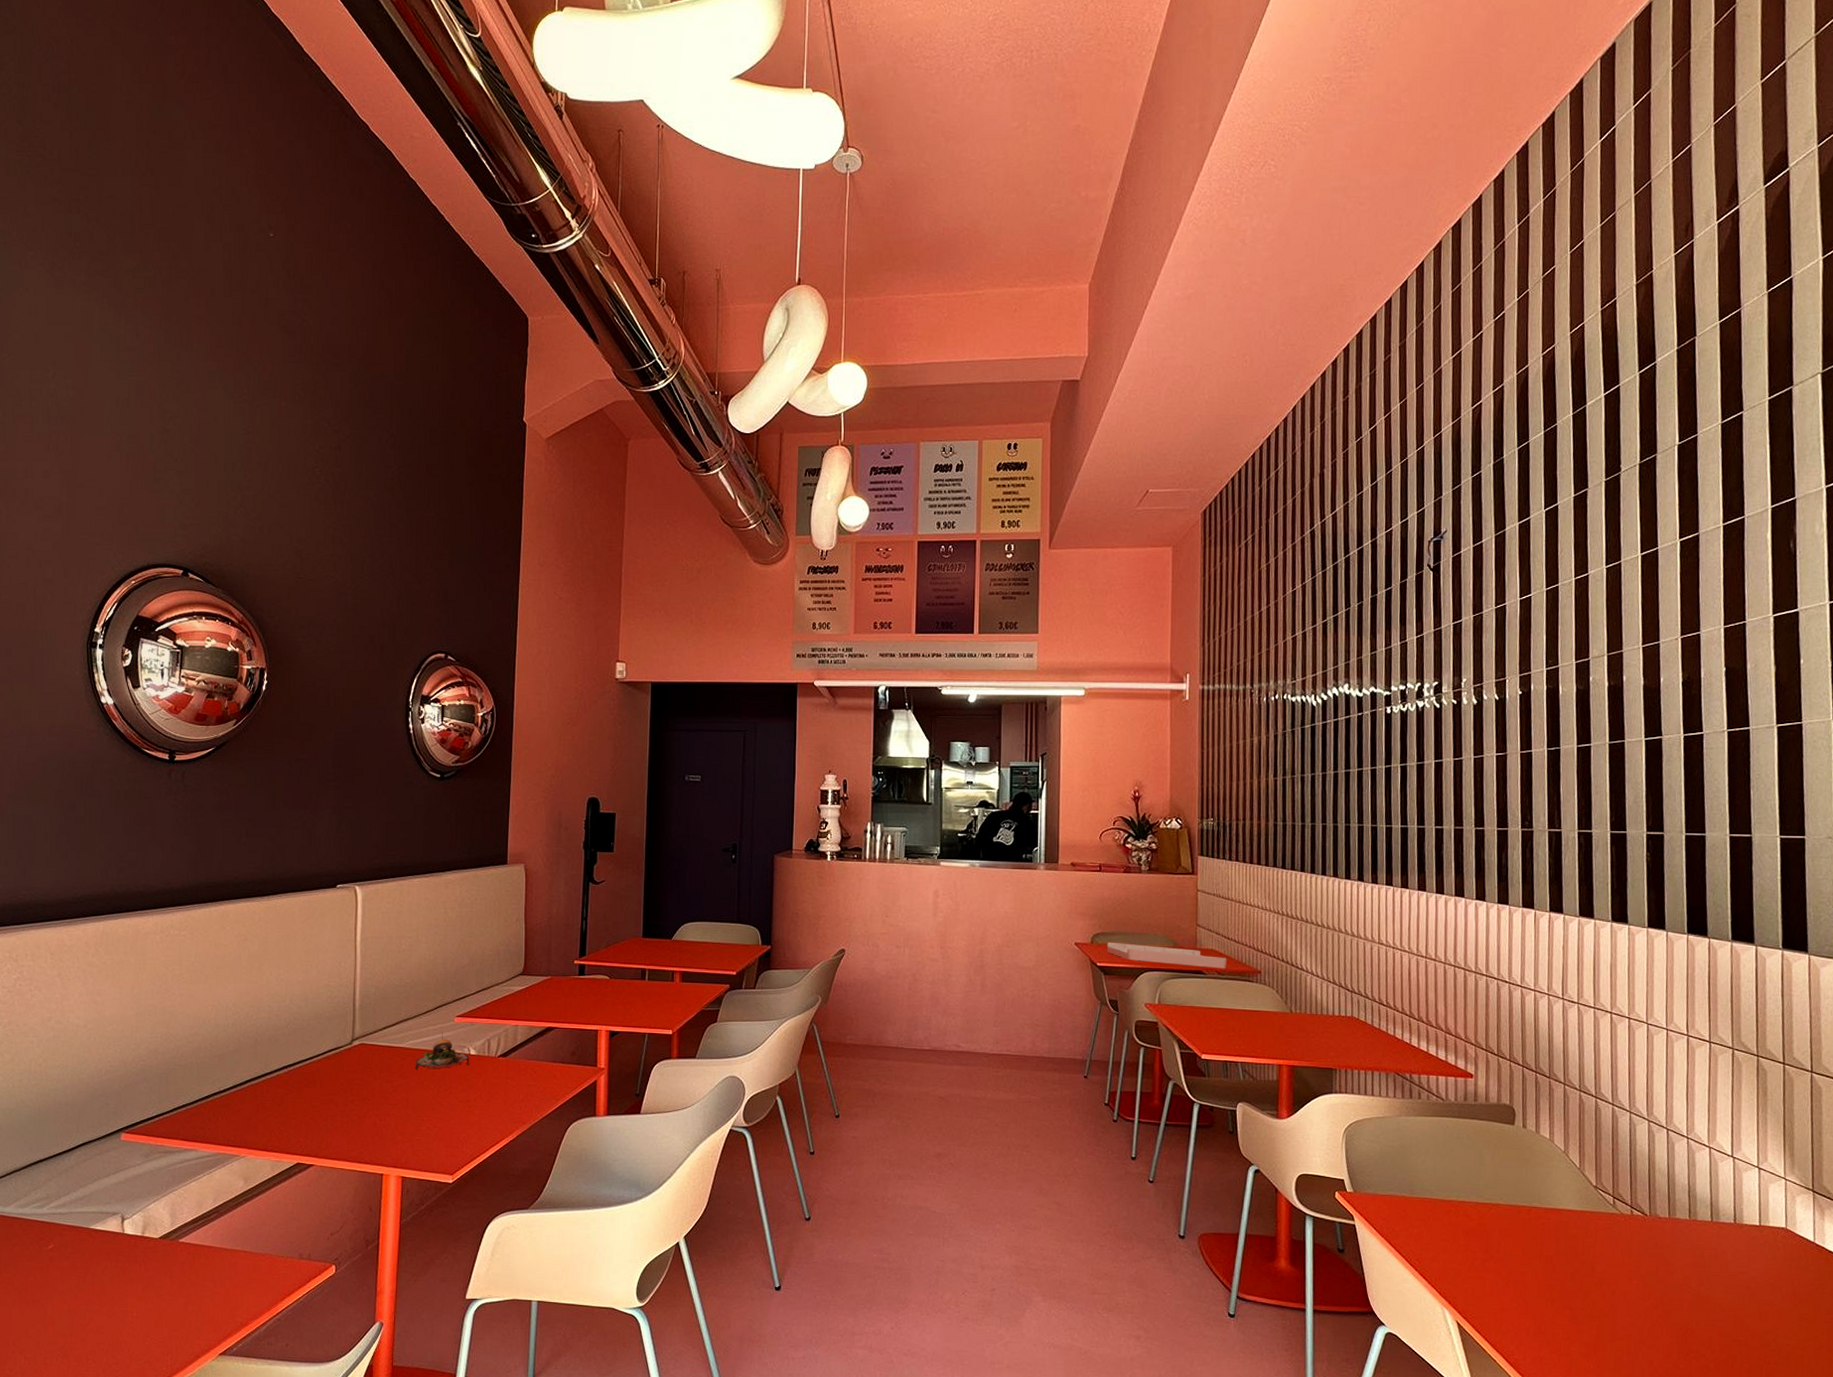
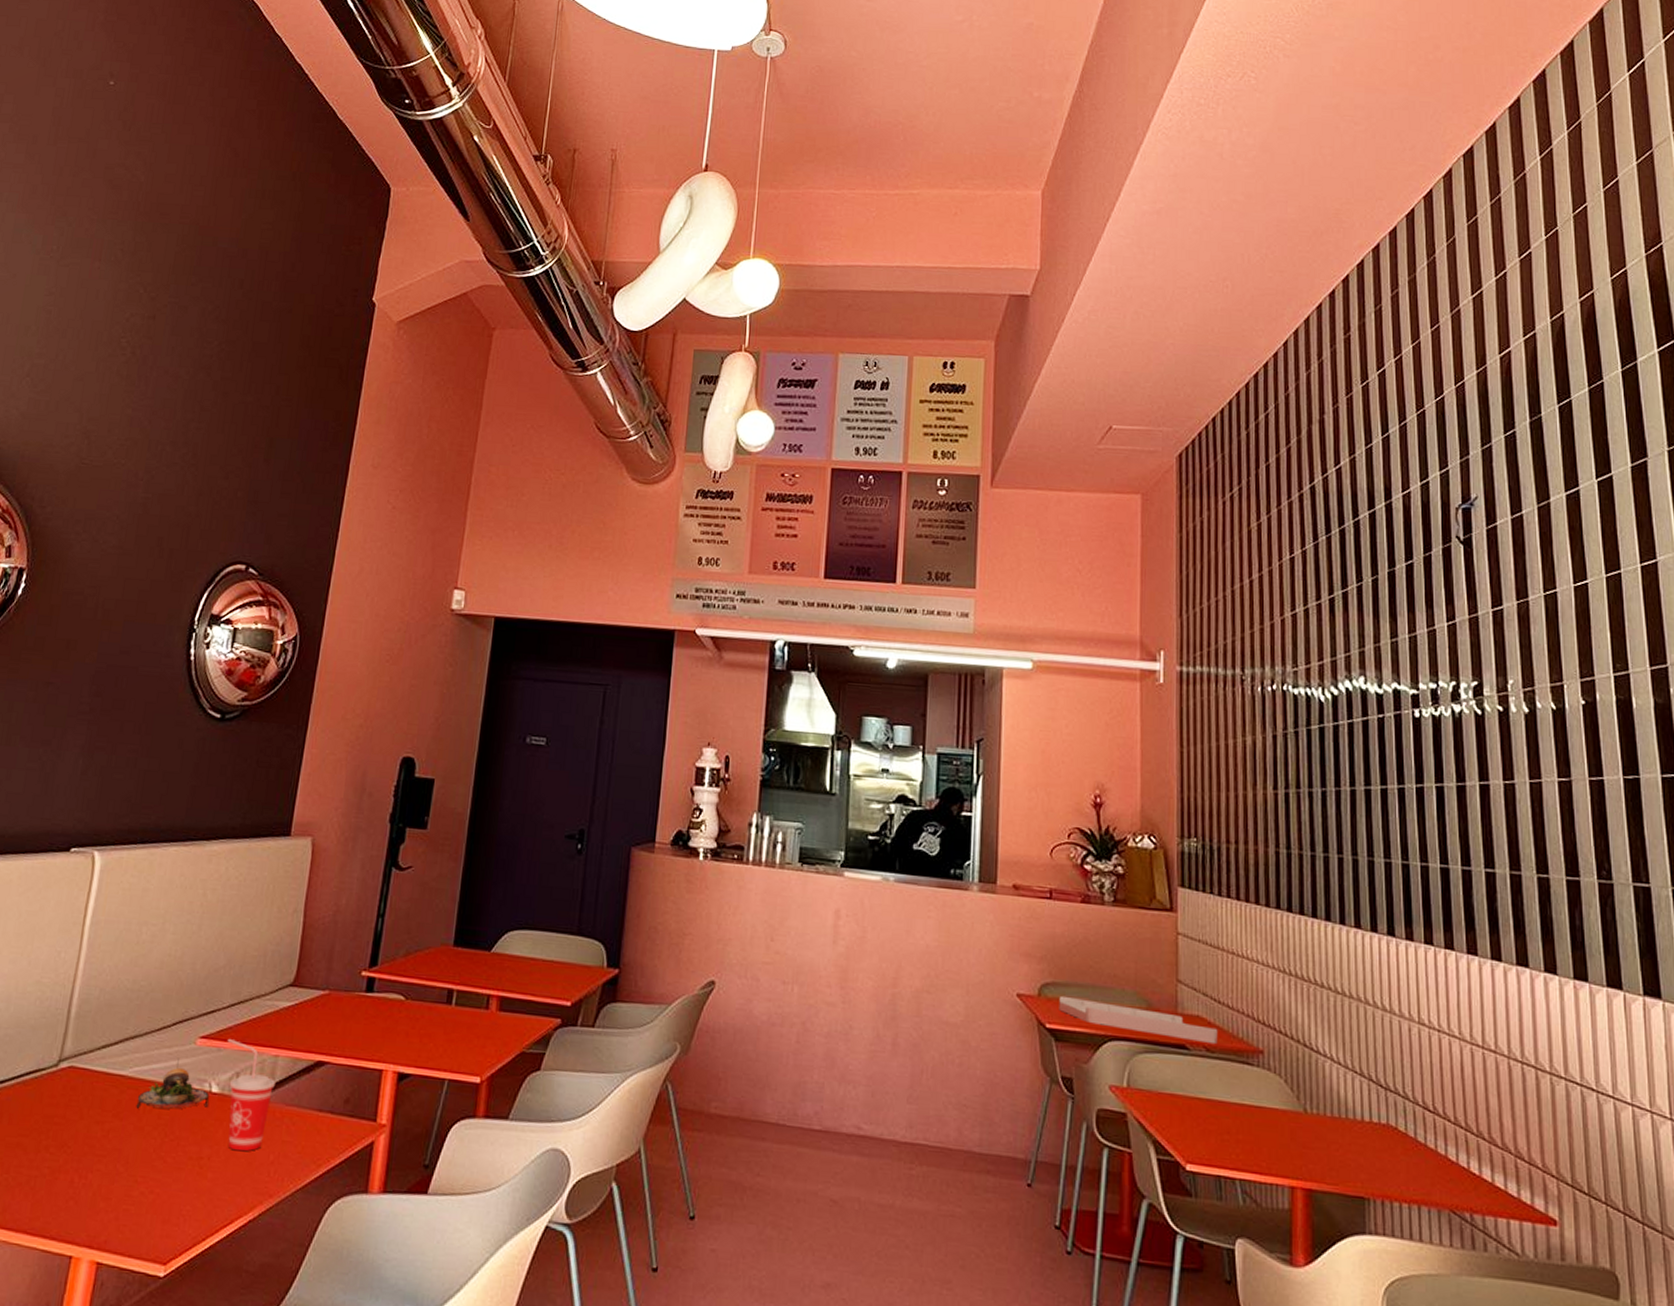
beverage cup: none [477,1015,518,1094] -> present [227,1038,275,1152]

